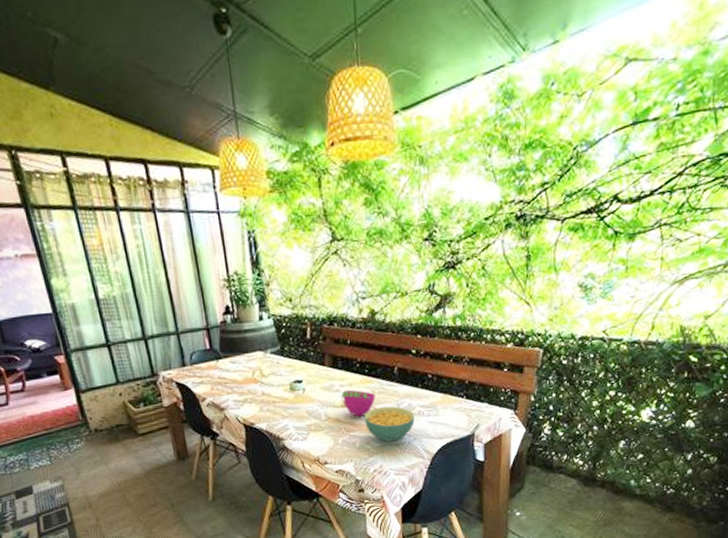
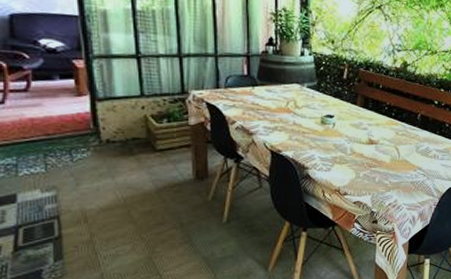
bowl: present [341,389,376,417] -> none [368,129,399,154]
cereal bowl: present [364,406,415,442] -> none [386,147,430,179]

